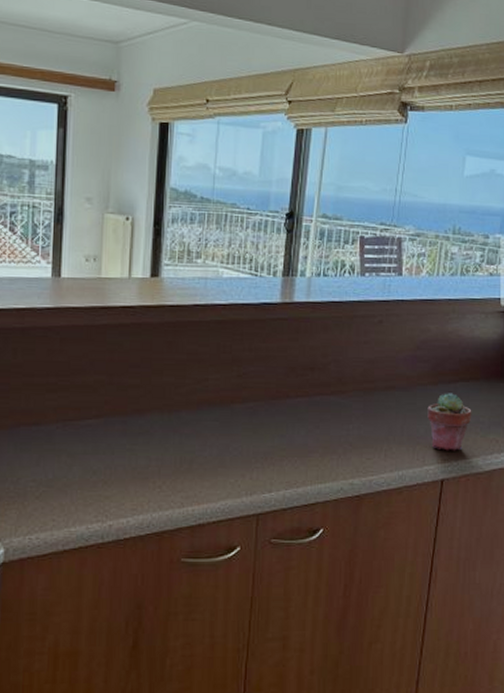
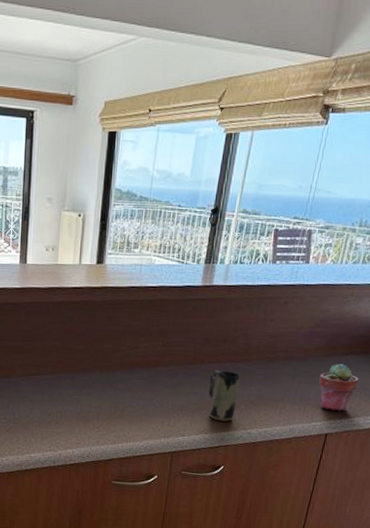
mug: none [298,405,335,471] -> present [209,370,240,422]

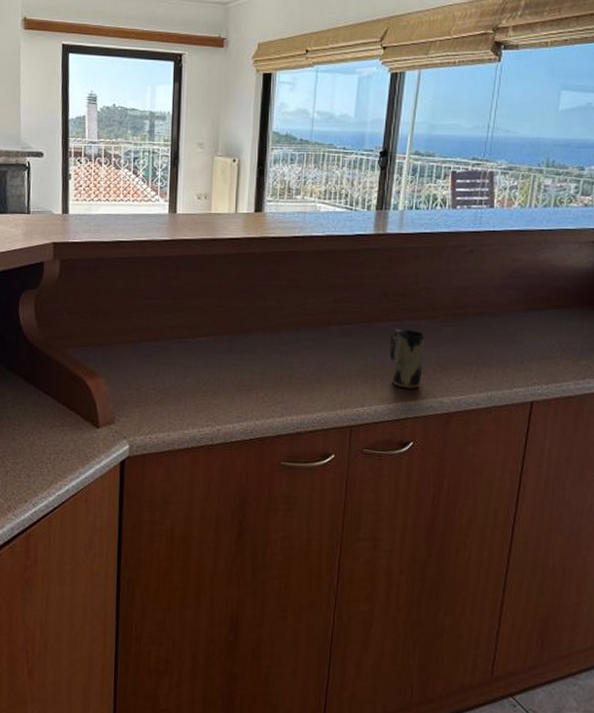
potted succulent: present [319,364,359,412] -> none [517,319,564,375]

